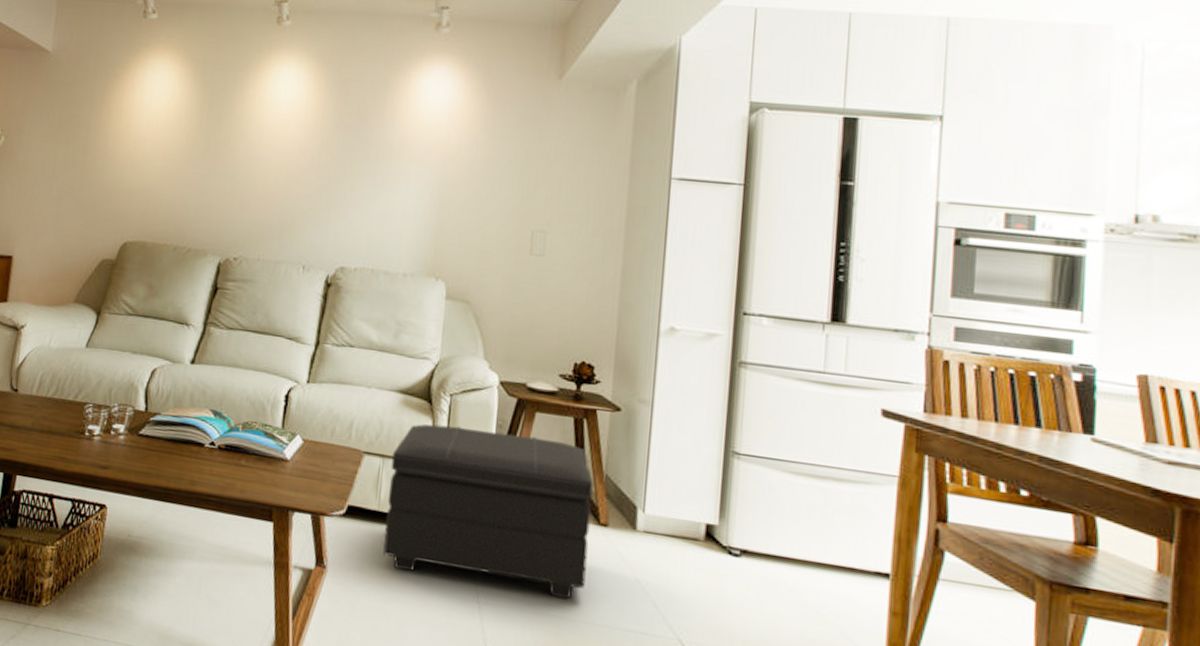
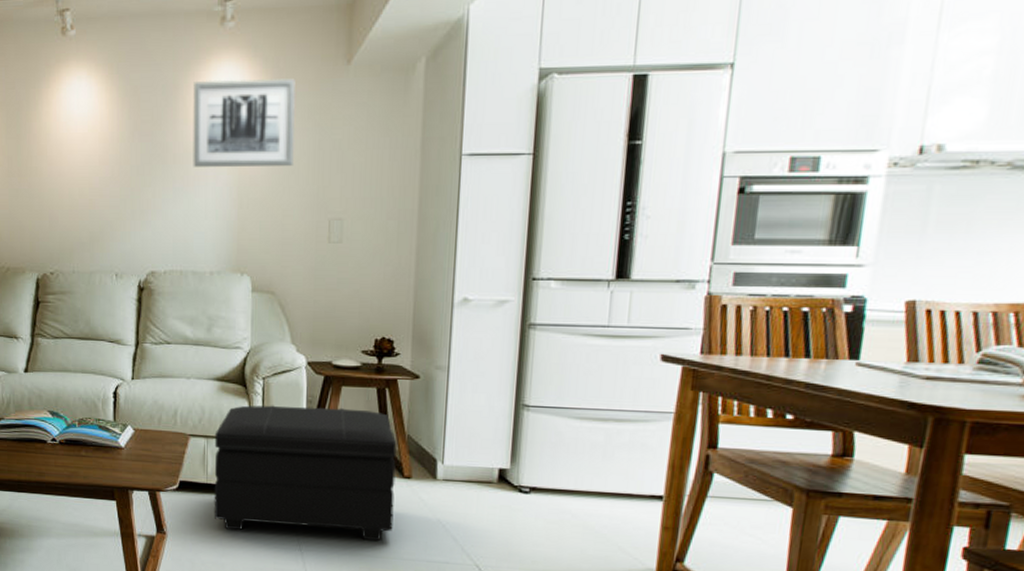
wall art: none [395,80,506,173] -> present [193,78,296,167]

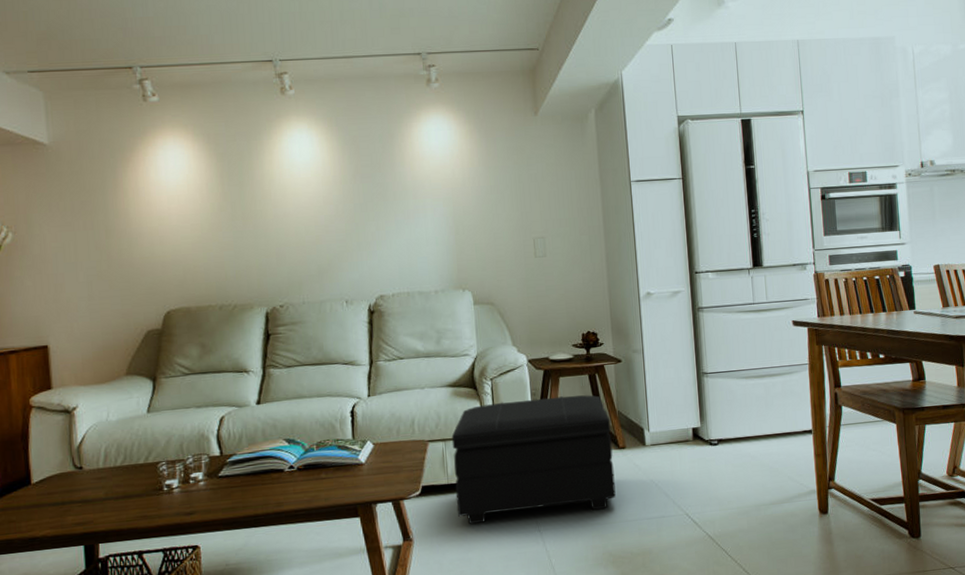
wall art: present [193,78,296,167] -> none [407,127,500,202]

